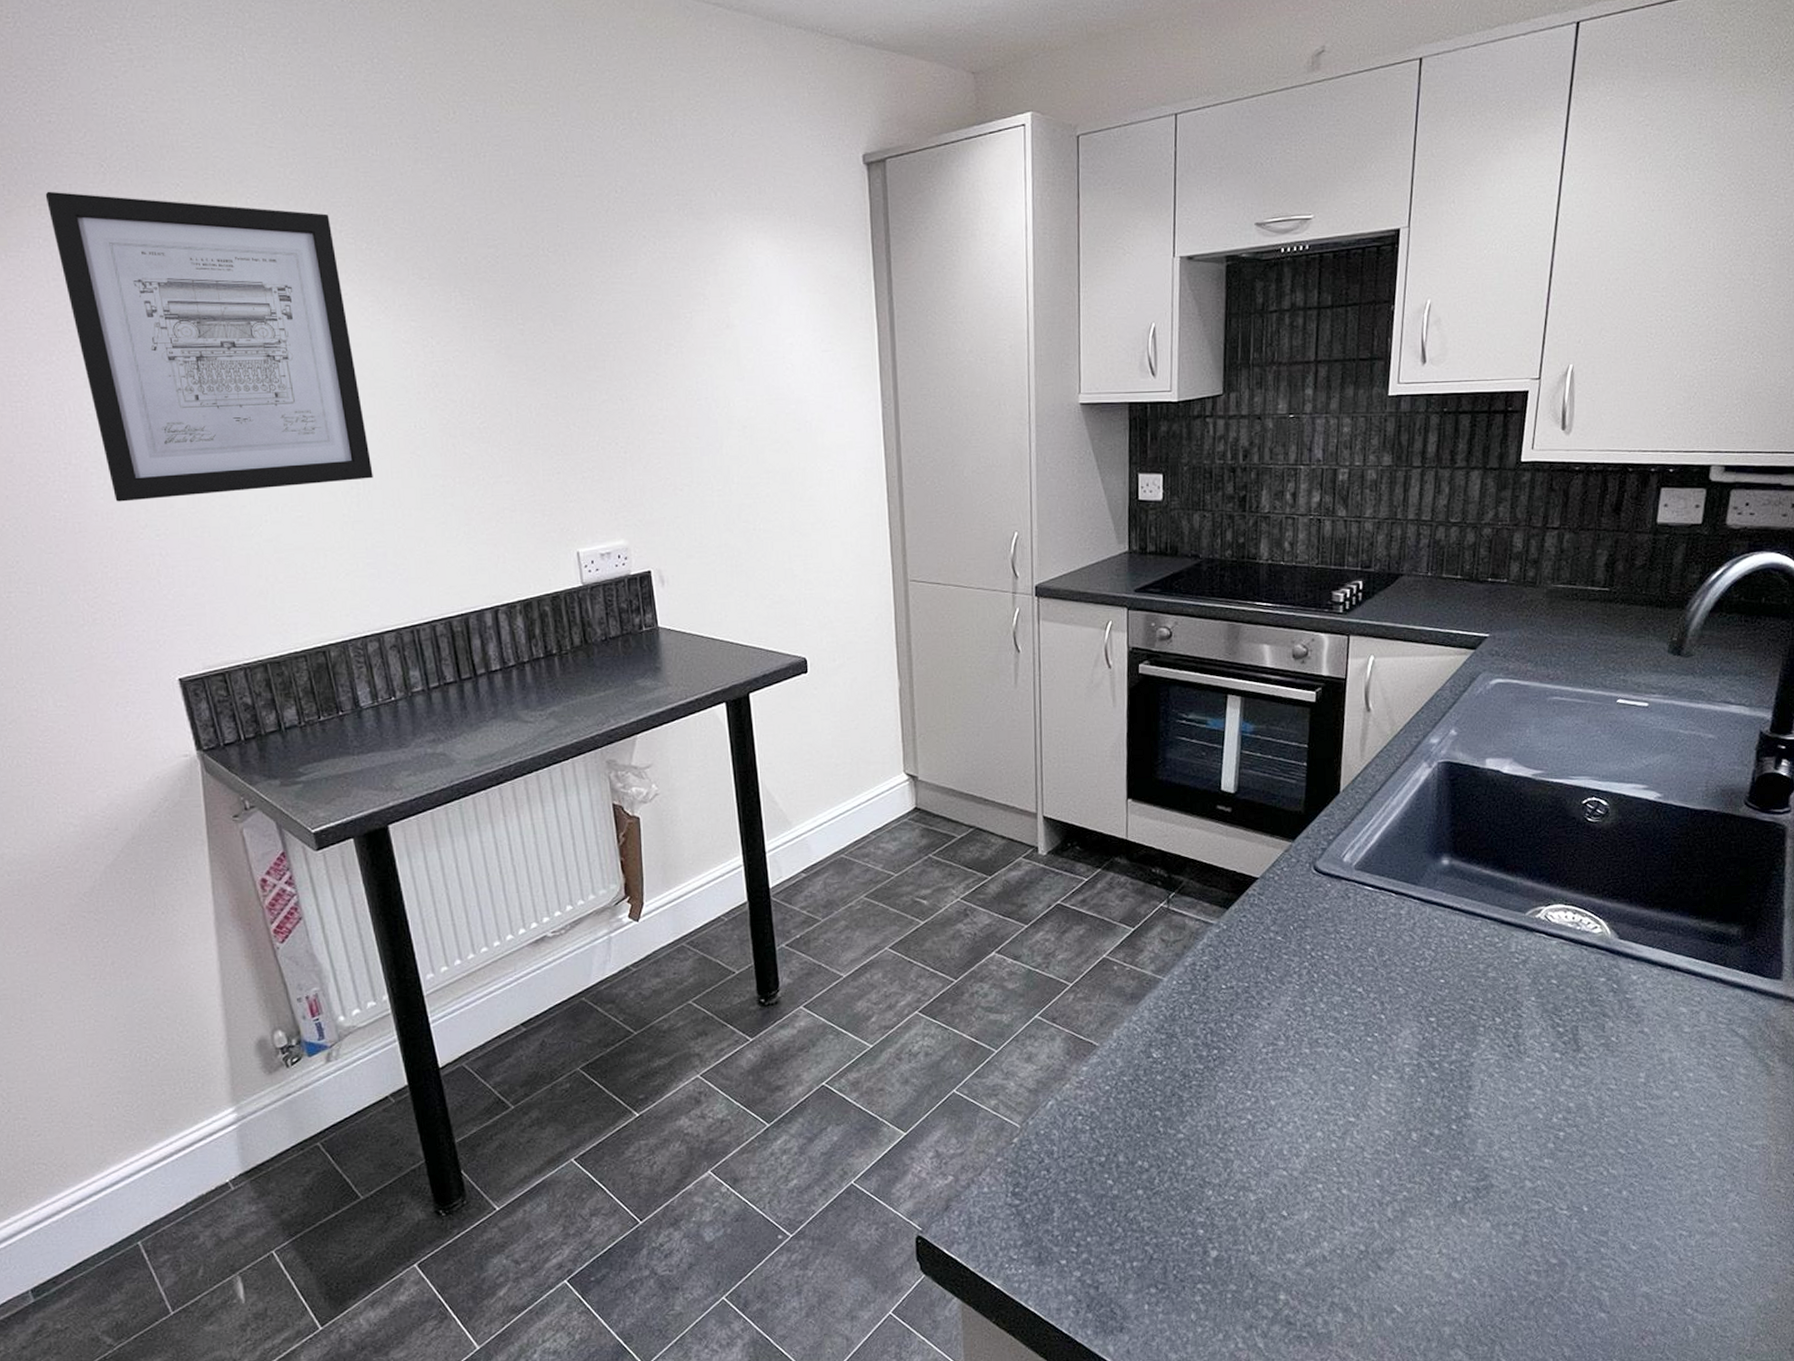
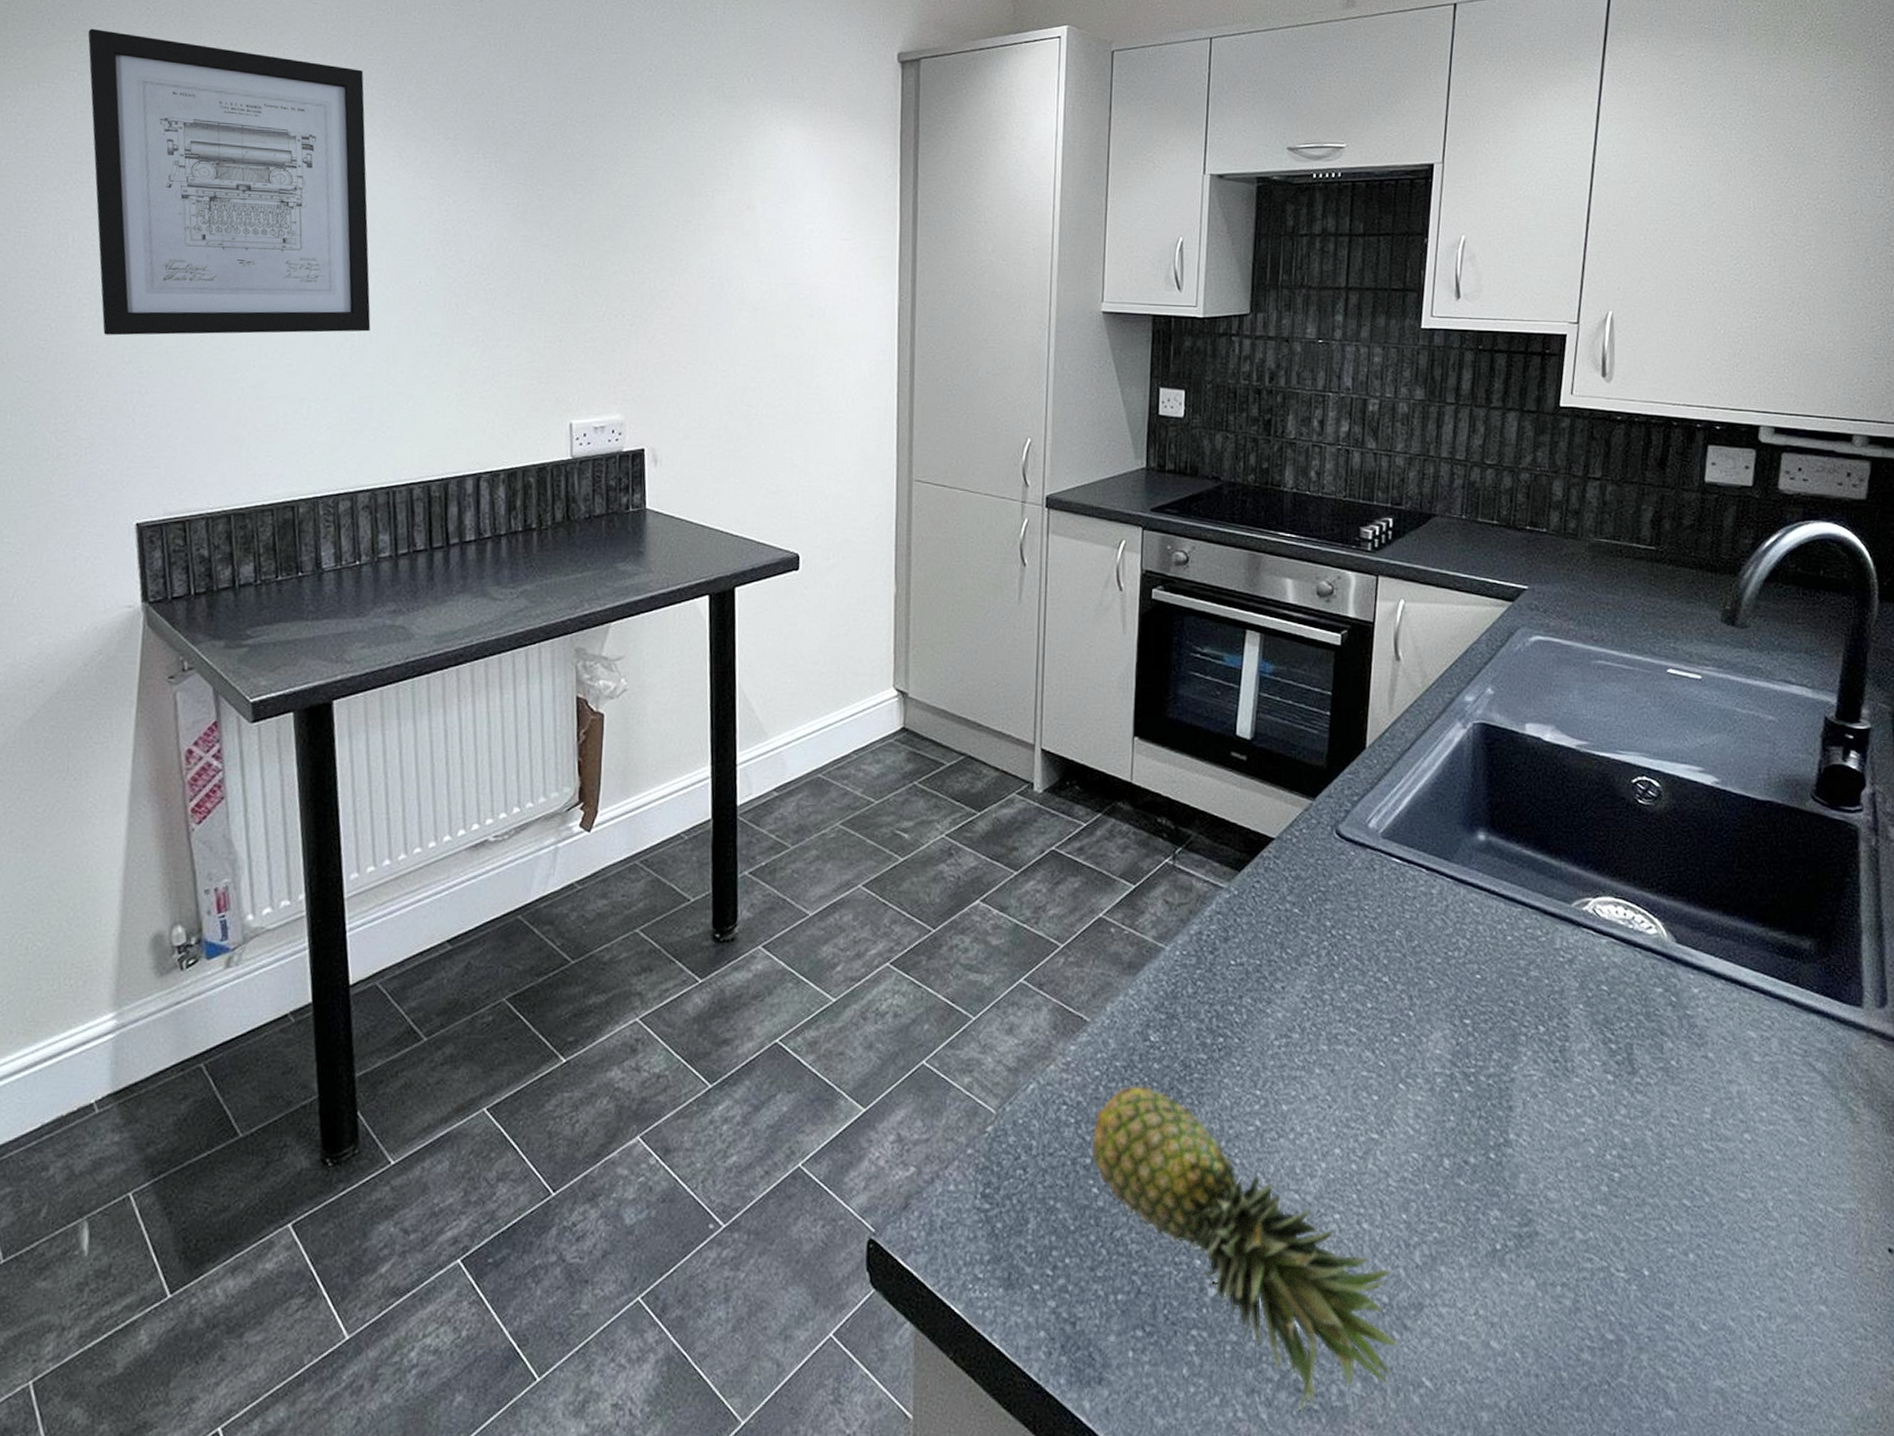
fruit: none [1105,1094,1374,1339] -> present [1092,1085,1398,1412]

